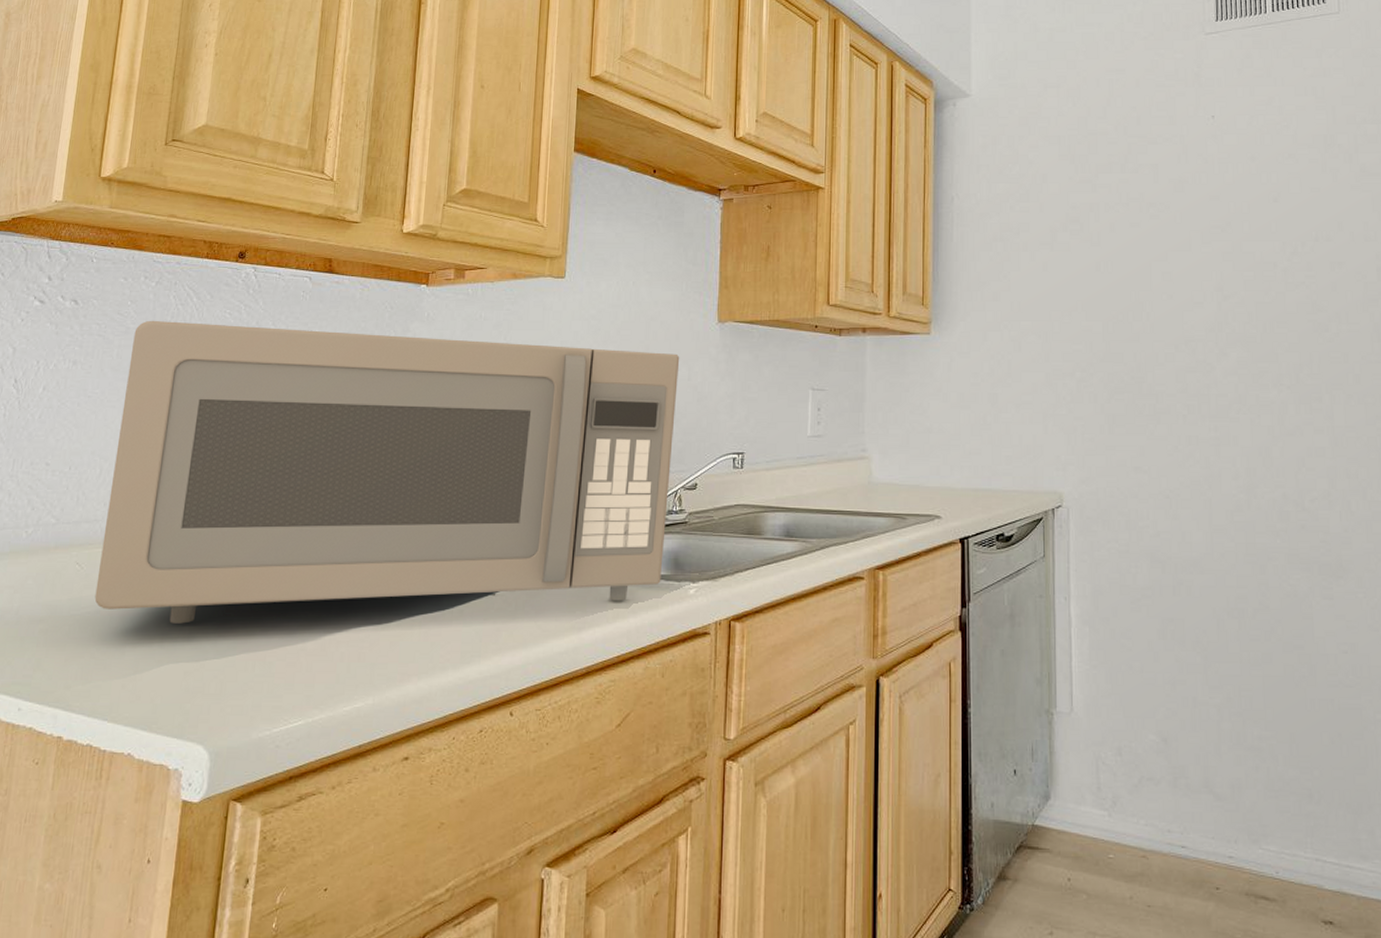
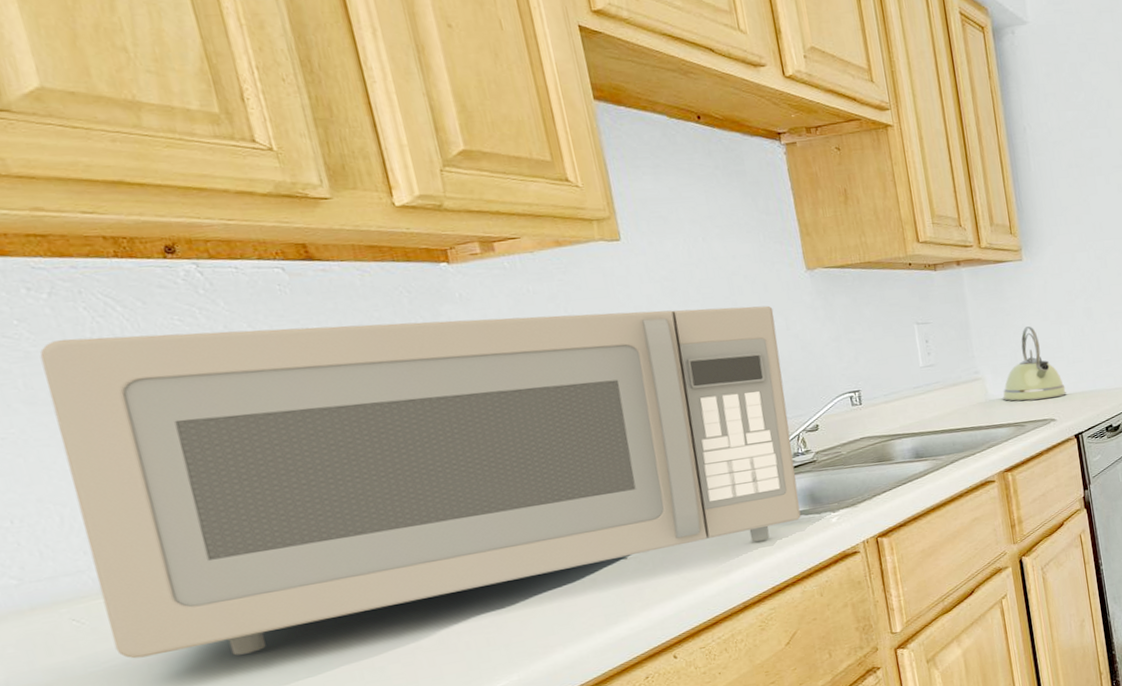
kettle: none [887,407,957,492] -> present [1003,326,1066,402]

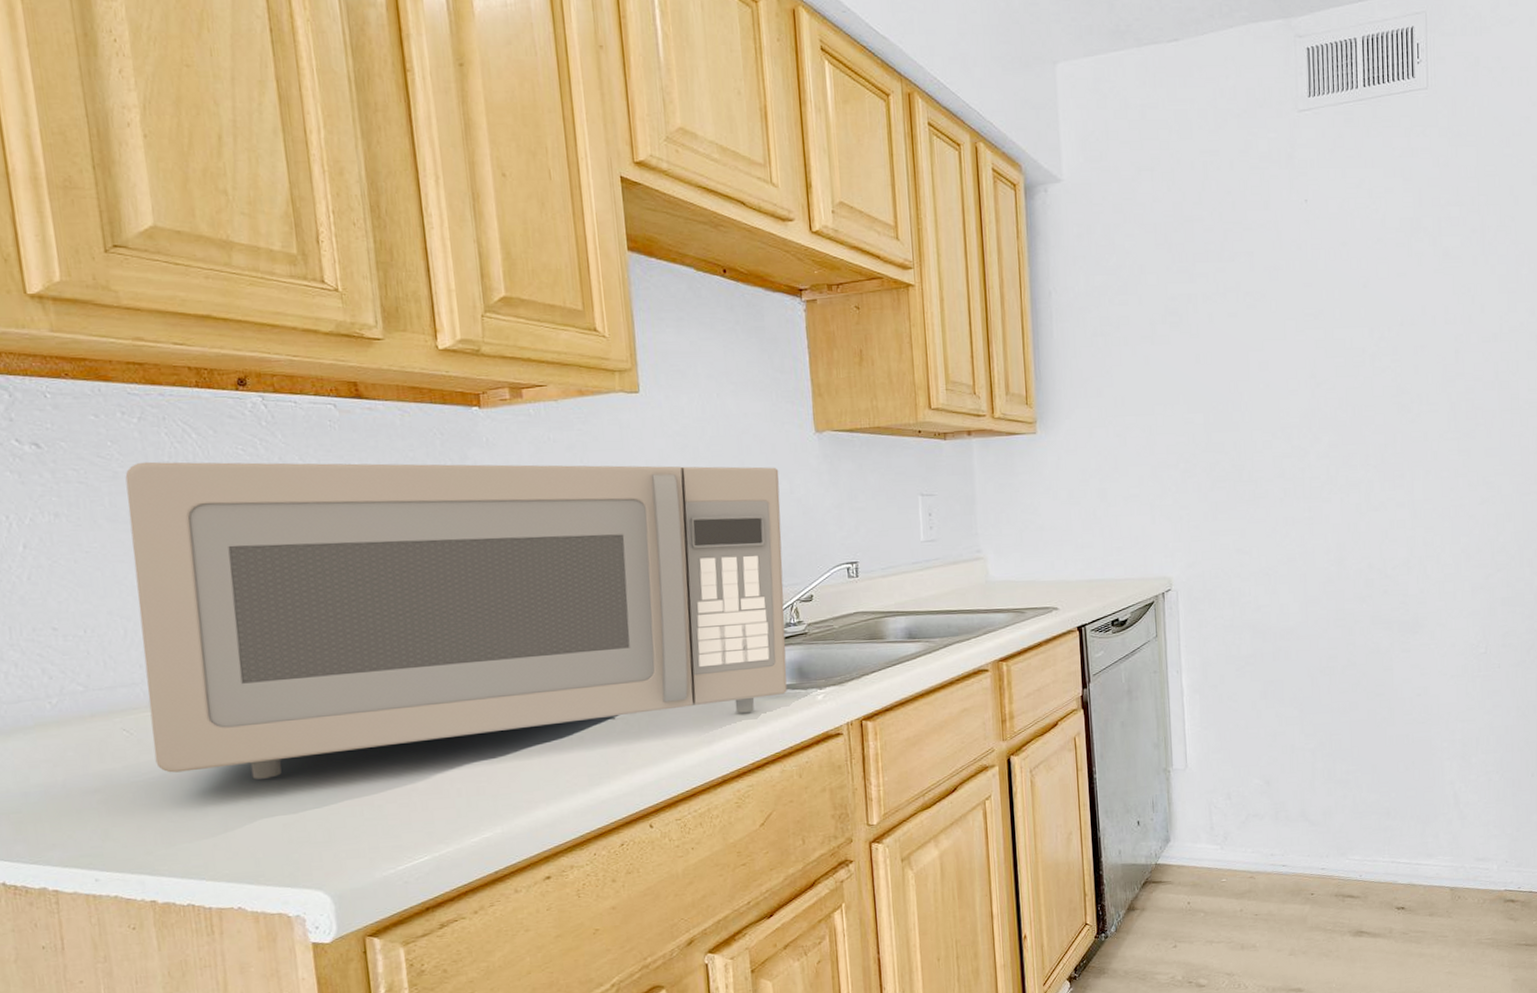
kettle: present [1003,326,1066,402] -> none [1004,505,1072,586]

